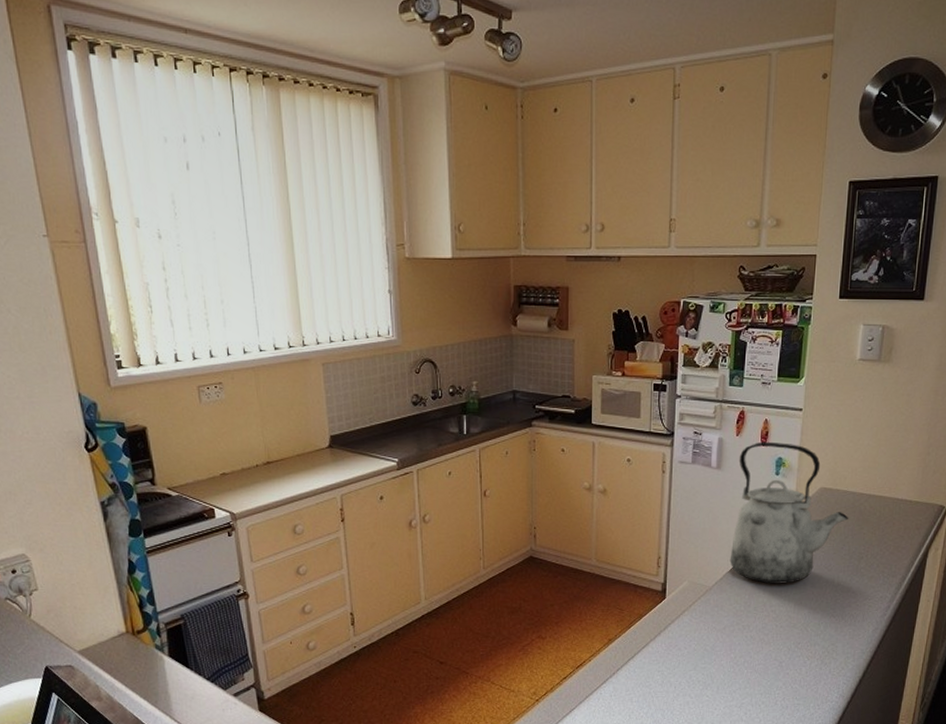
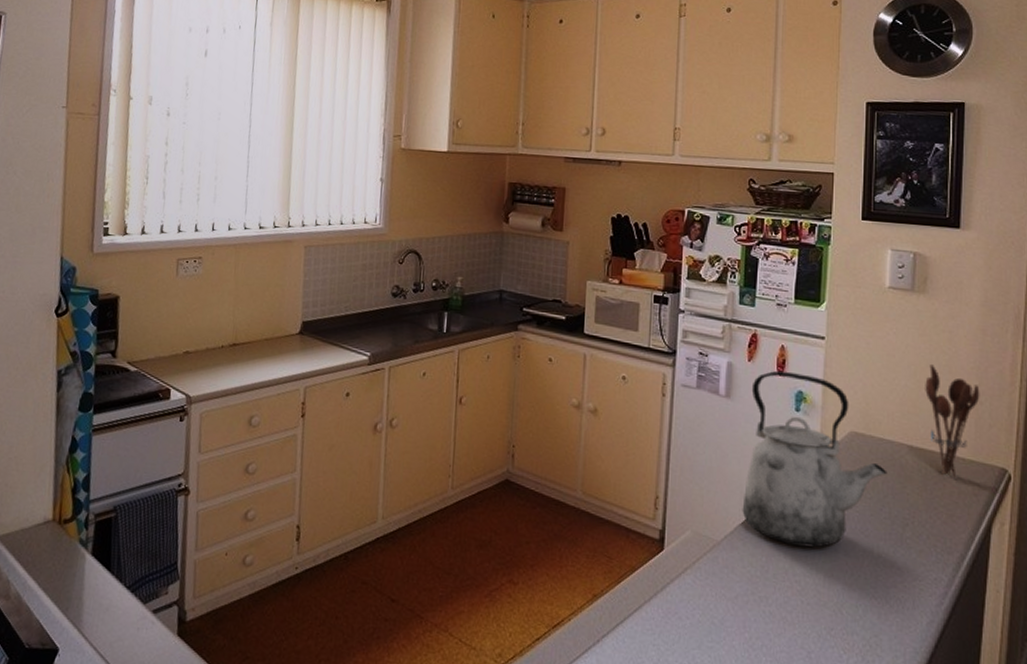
utensil holder: none [884,425,929,516] -> present [925,364,980,477]

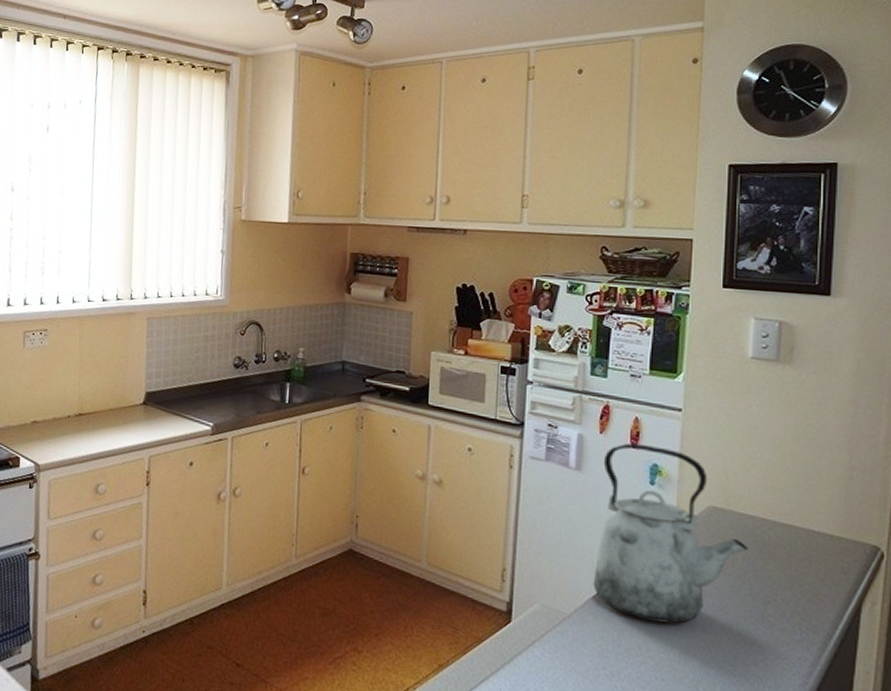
utensil holder: present [925,364,980,477] -> none [790,438,851,554]

